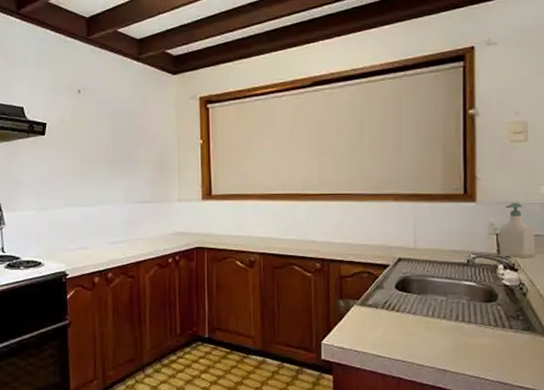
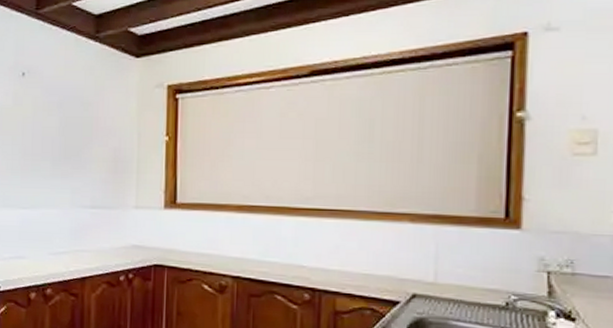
soap bottle: present [499,202,535,259] -> none [550,232,602,307]

